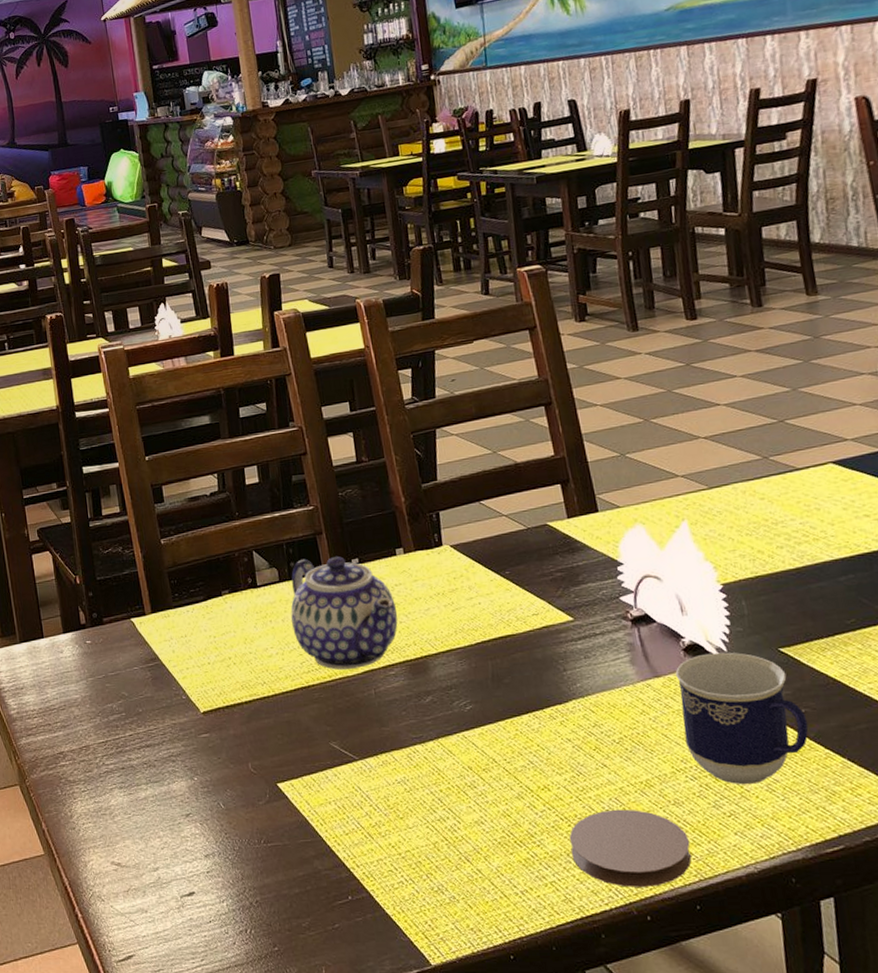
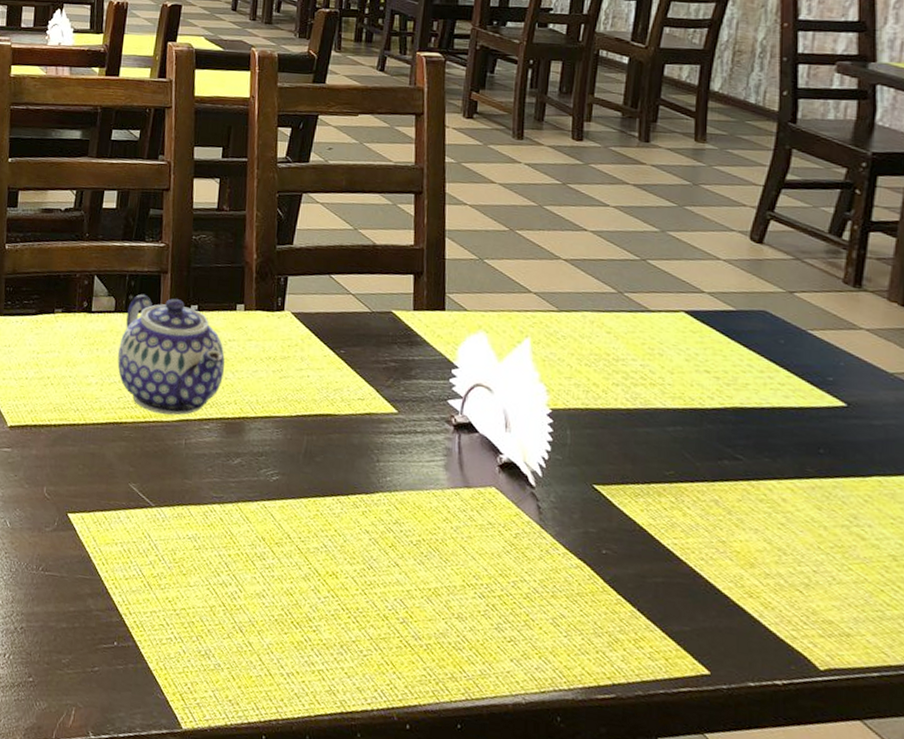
coaster: present [569,809,691,887] -> none [345,609,465,697]
cup: present [675,652,809,785] -> none [482,474,606,615]

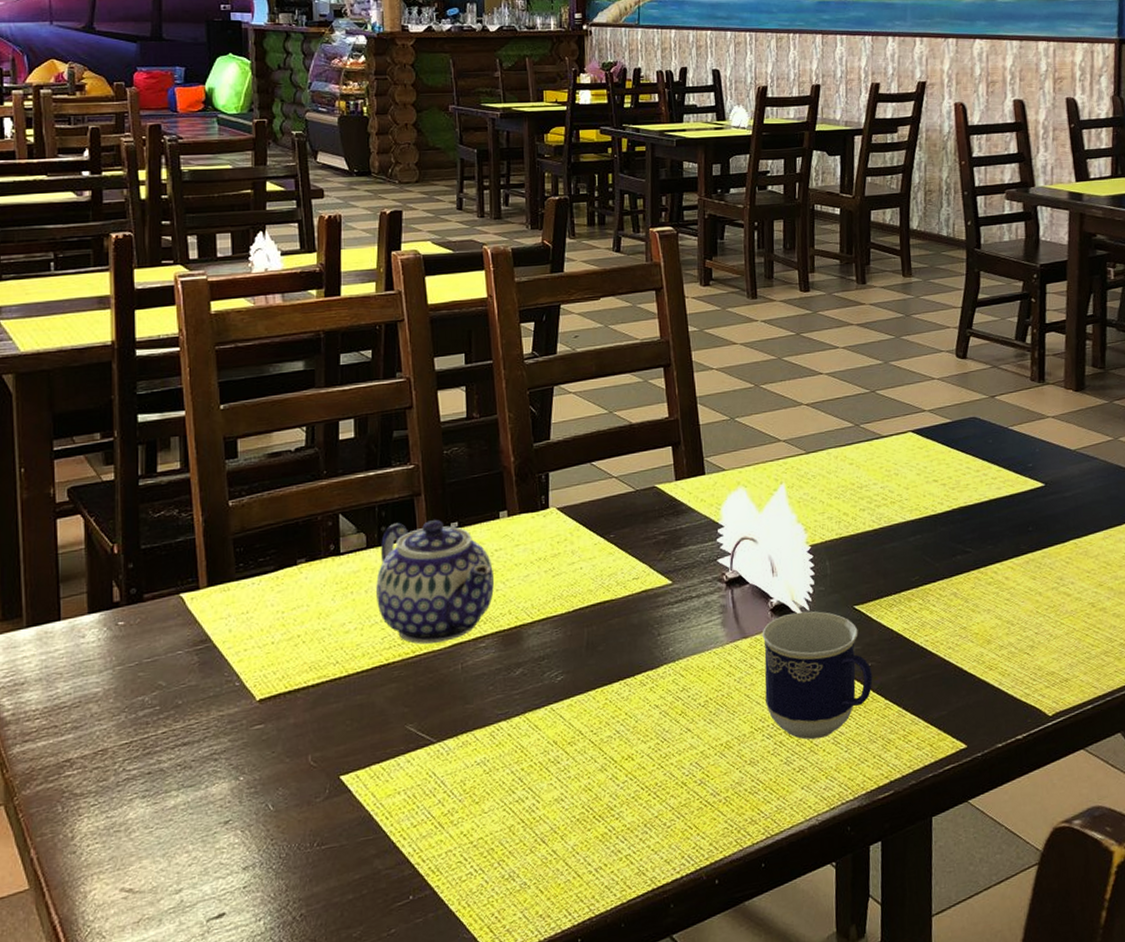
cup: none [482,474,606,615] -> present [762,611,873,740]

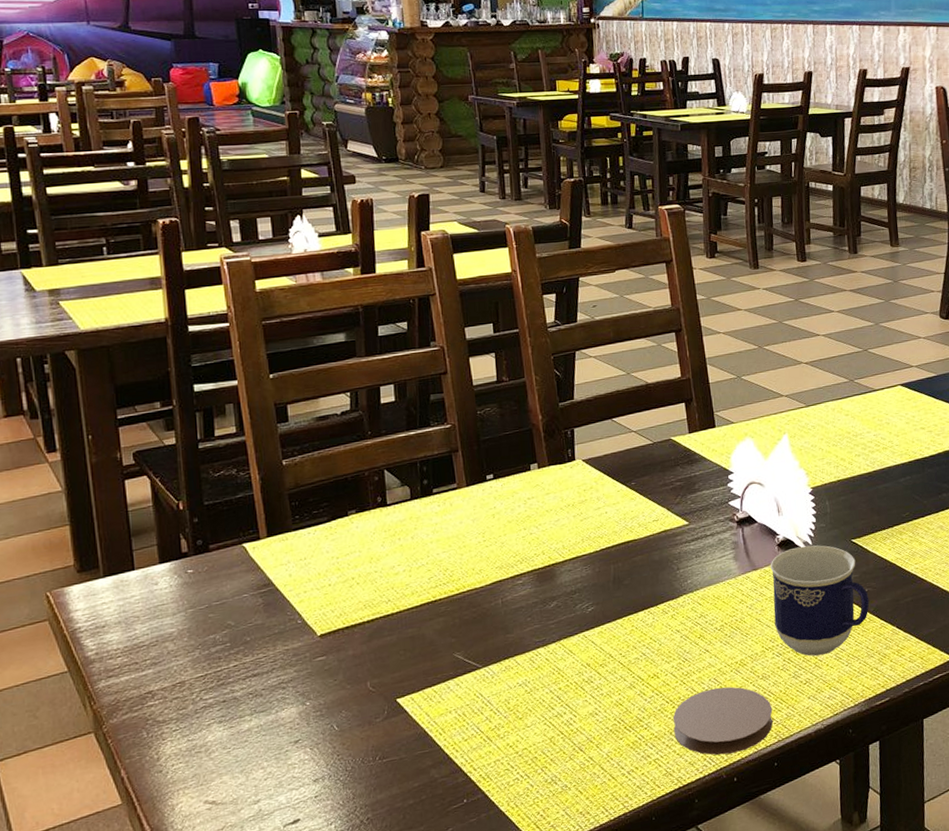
teapot: present [376,520,495,644] -> none [421,473,529,583]
coaster: none [648,772,761,853] -> present [672,686,773,755]

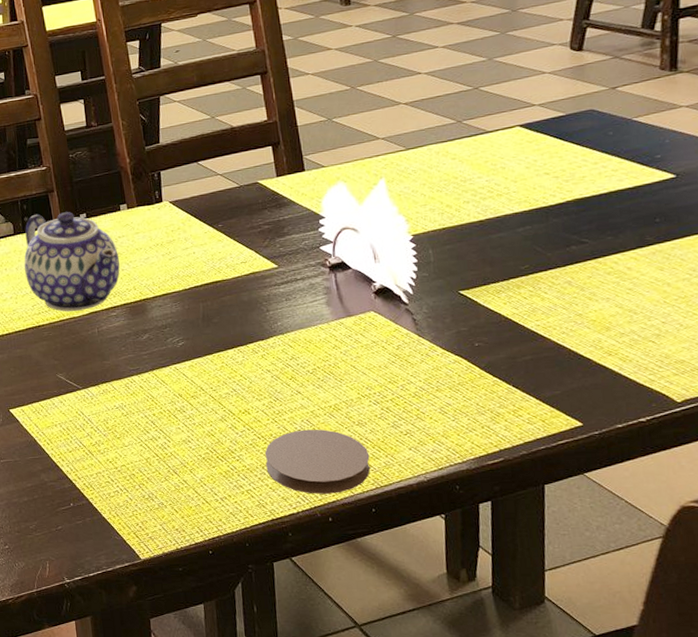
teapot: none [421,473,529,583] -> present [24,212,120,312]
cup: present [770,545,870,656] -> none [366,294,480,408]

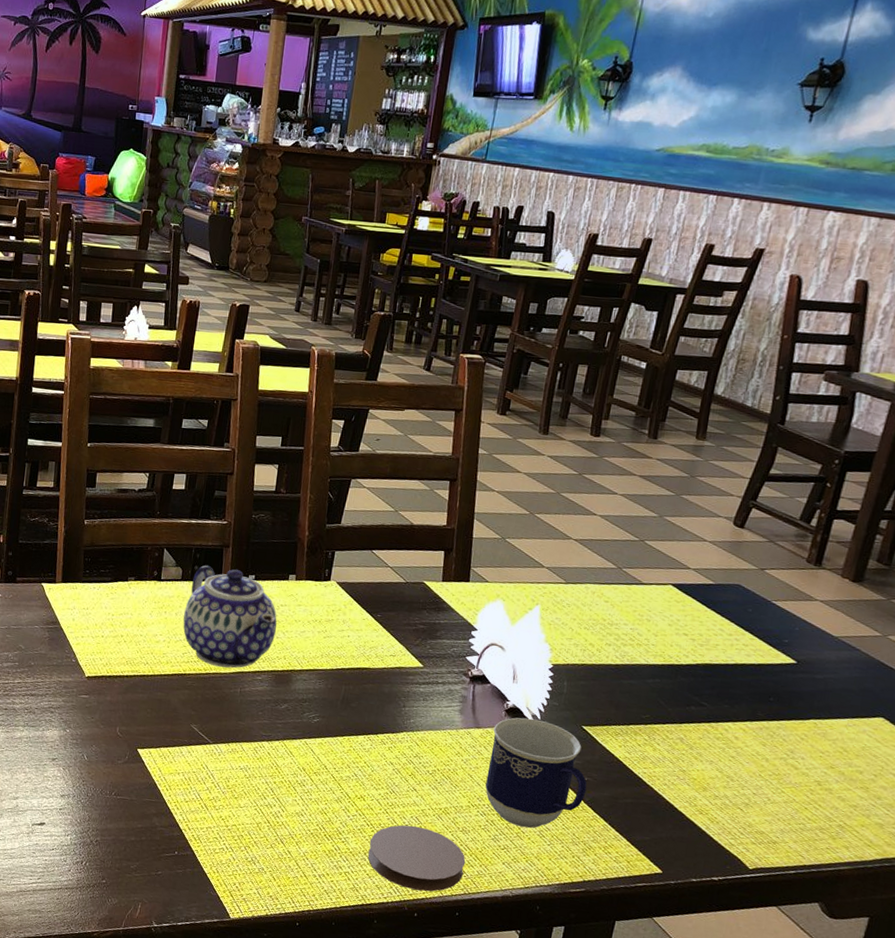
cup: none [366,294,480,408] -> present [485,717,587,828]

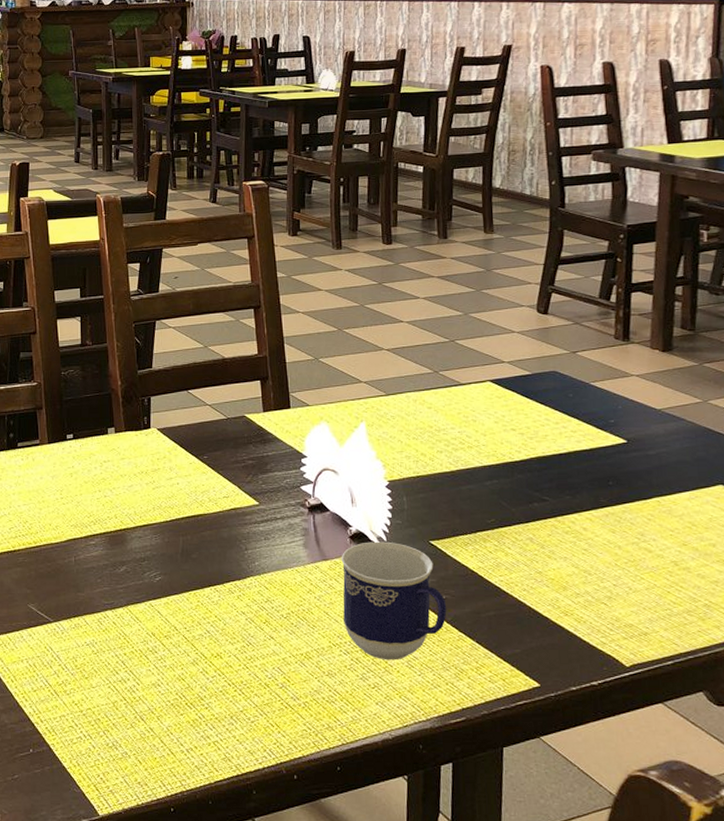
teapot: present [183,565,277,668] -> none [5,431,103,537]
coaster: present [368,825,466,892] -> none [234,677,338,749]

